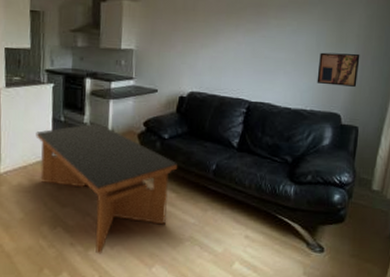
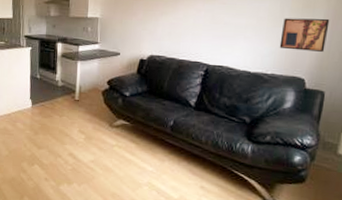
coffee table: present [35,123,177,254] -> none [17,81,137,190]

